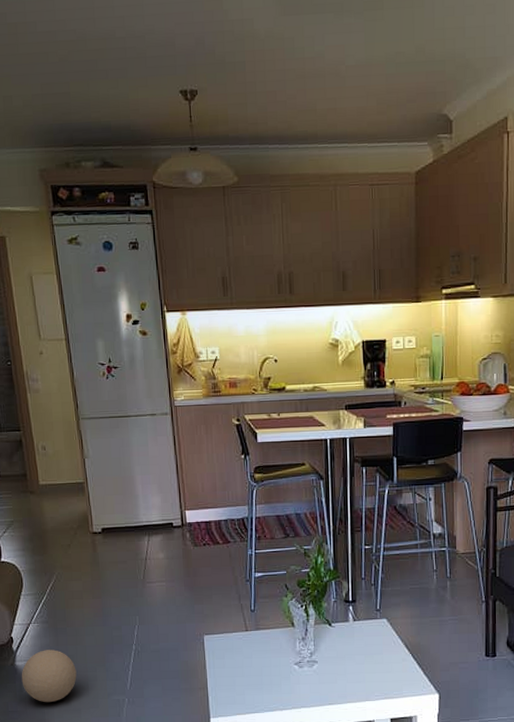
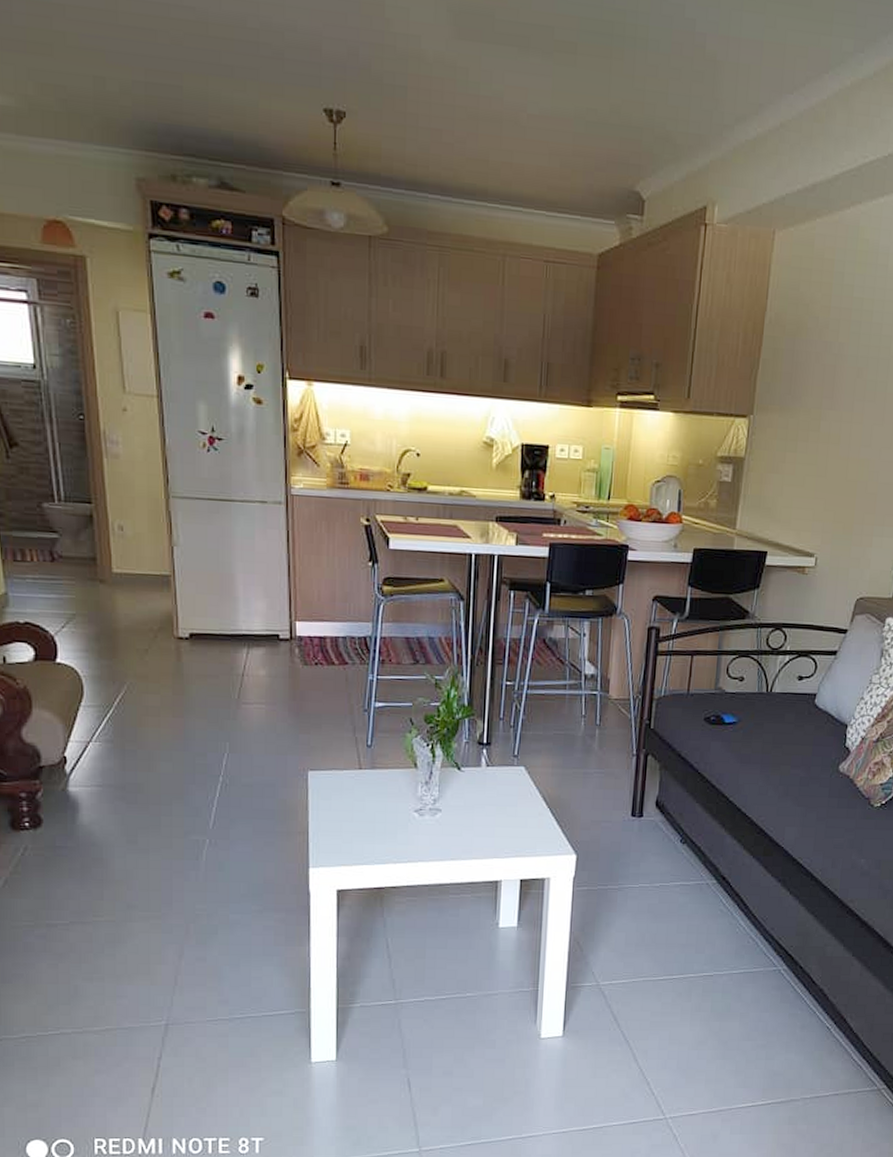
ball: present [21,650,77,703] -> none [74,775,146,839]

